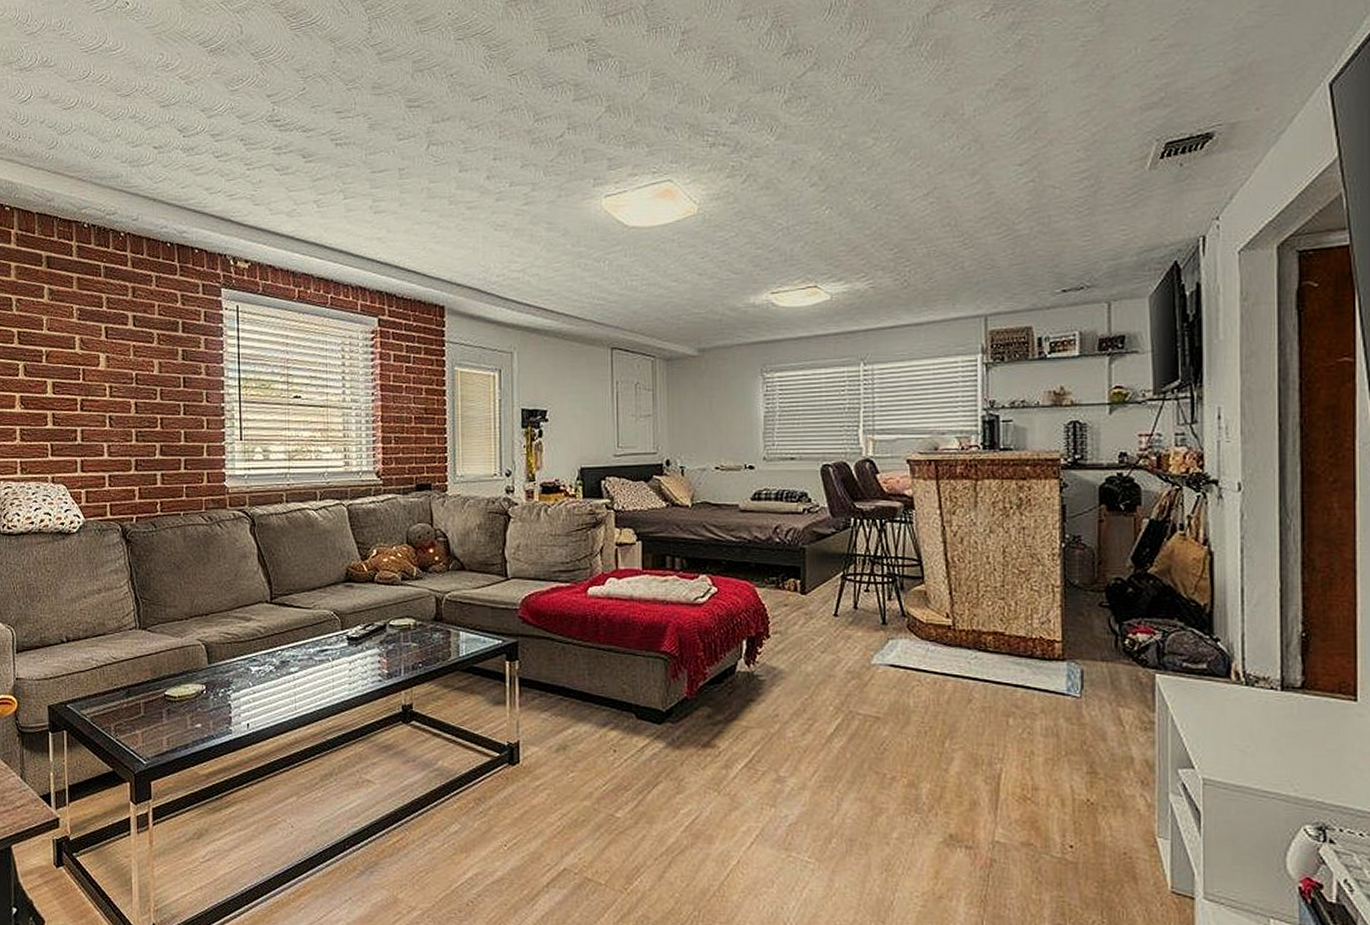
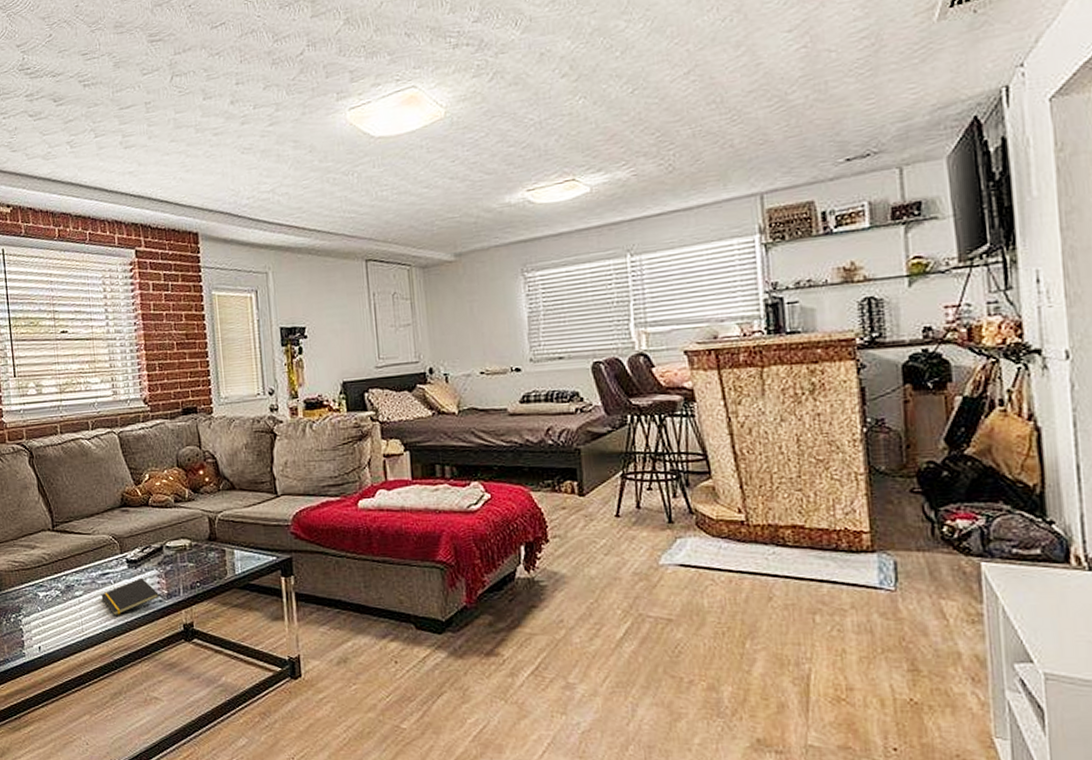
notepad: none [318,656,379,695] -> present [101,577,159,616]

